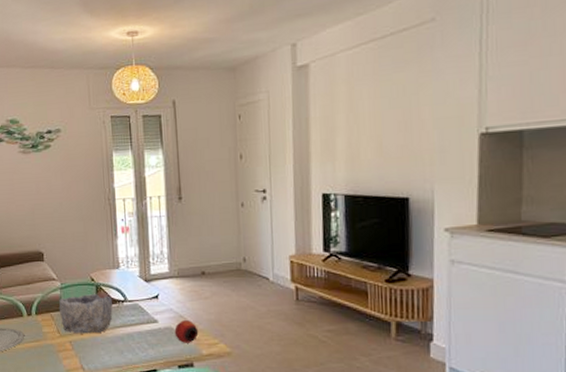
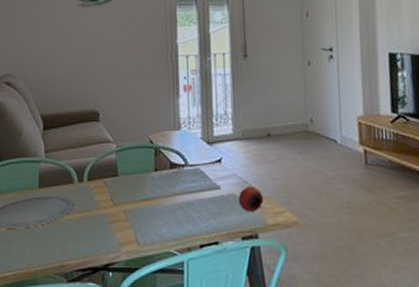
bowl: present [58,294,113,334] -> none [113,158,172,202]

